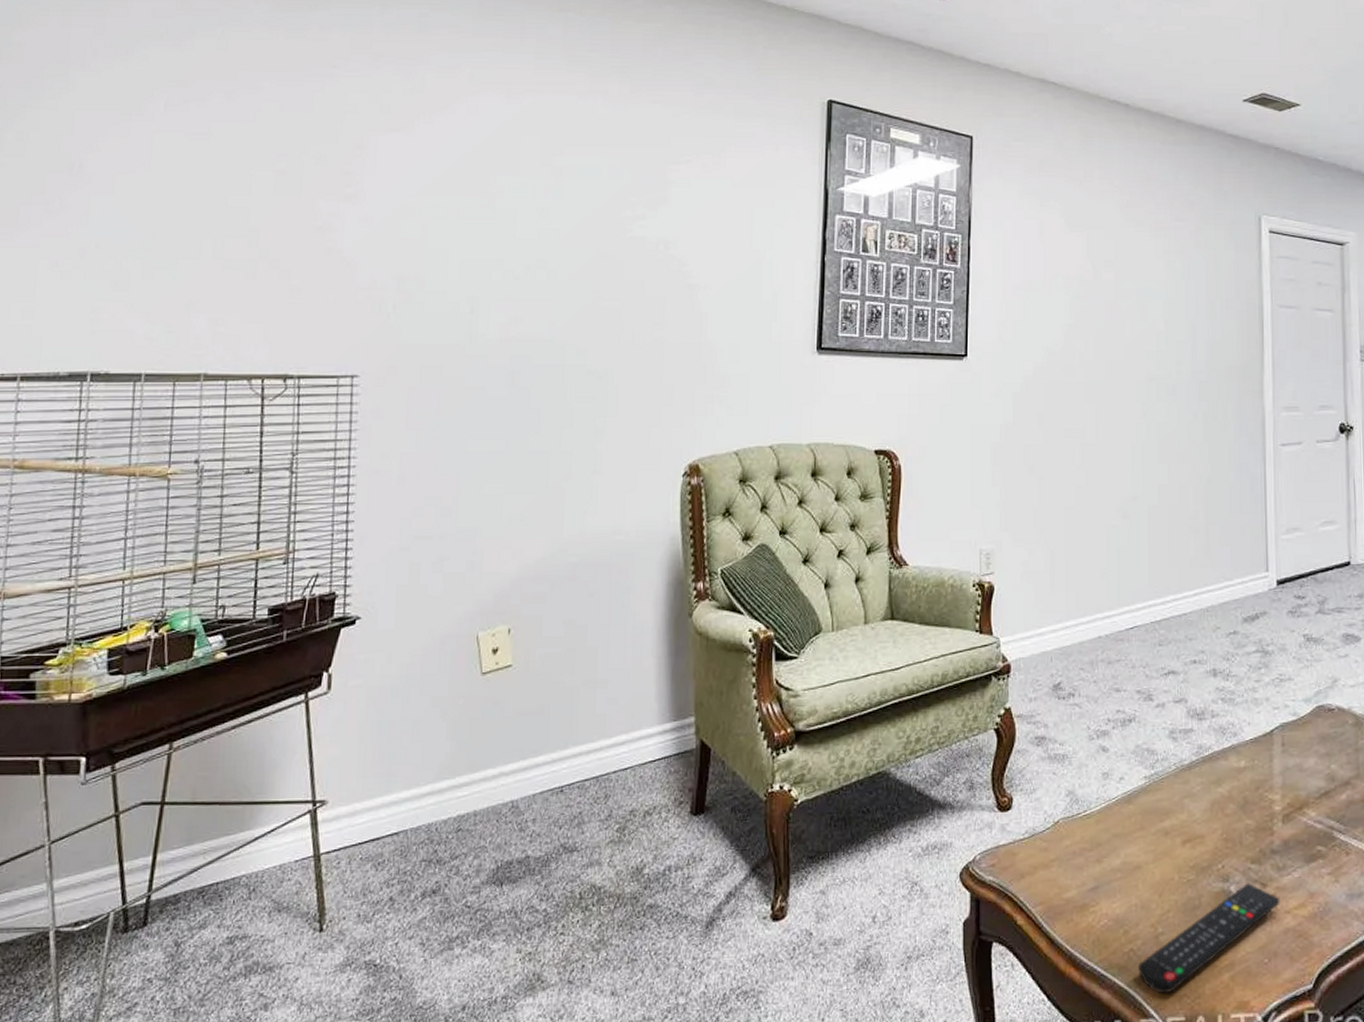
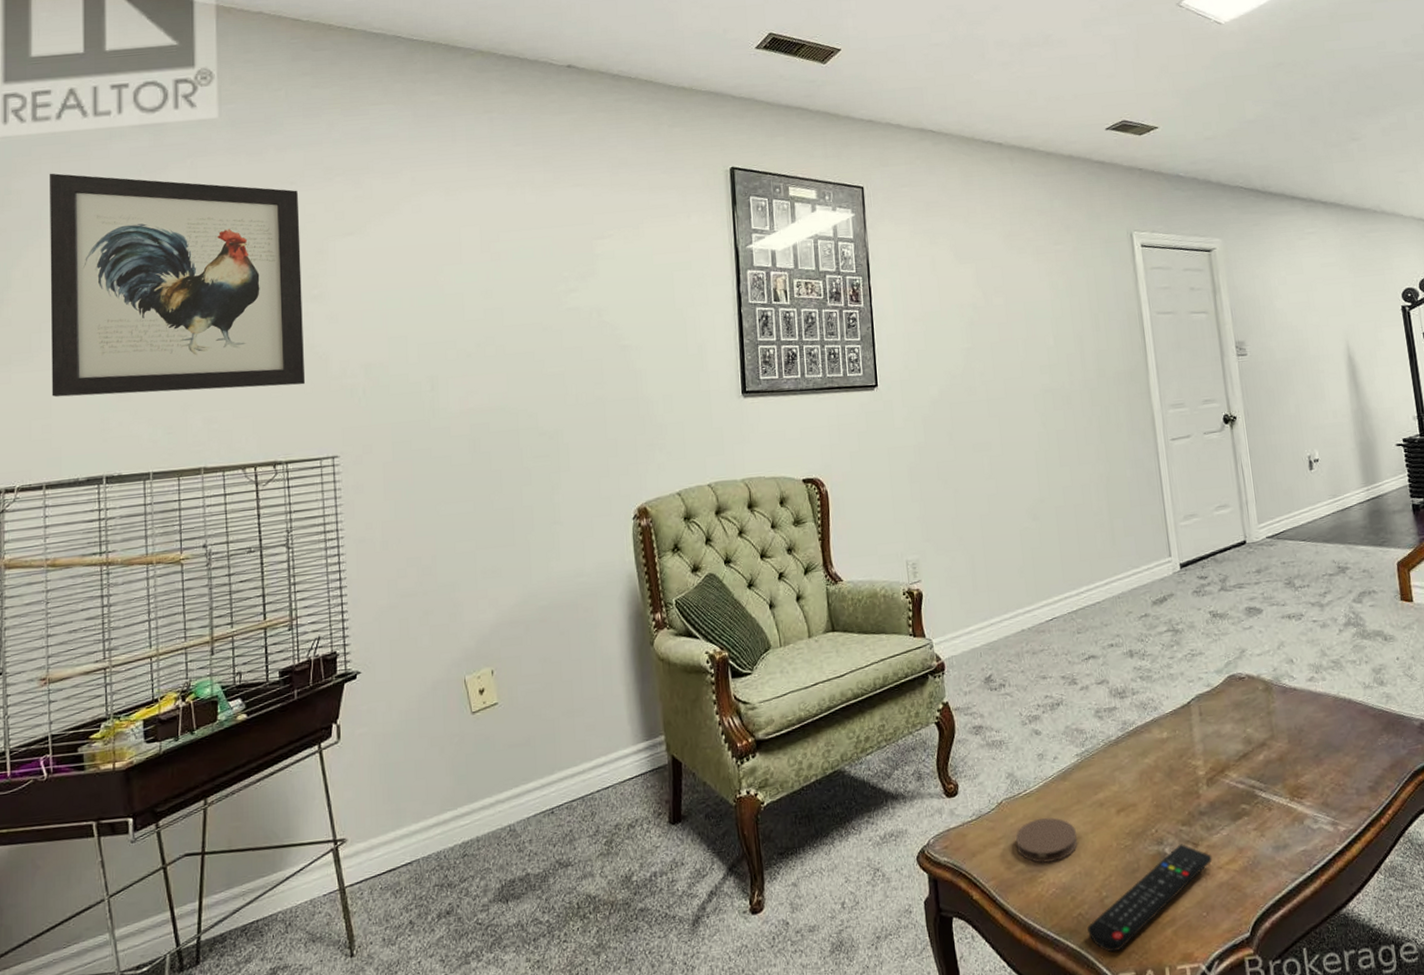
wall art: none [37,27,341,293] -> present [50,173,306,398]
coaster: none [1070,842,1137,892] -> present [1016,817,1078,864]

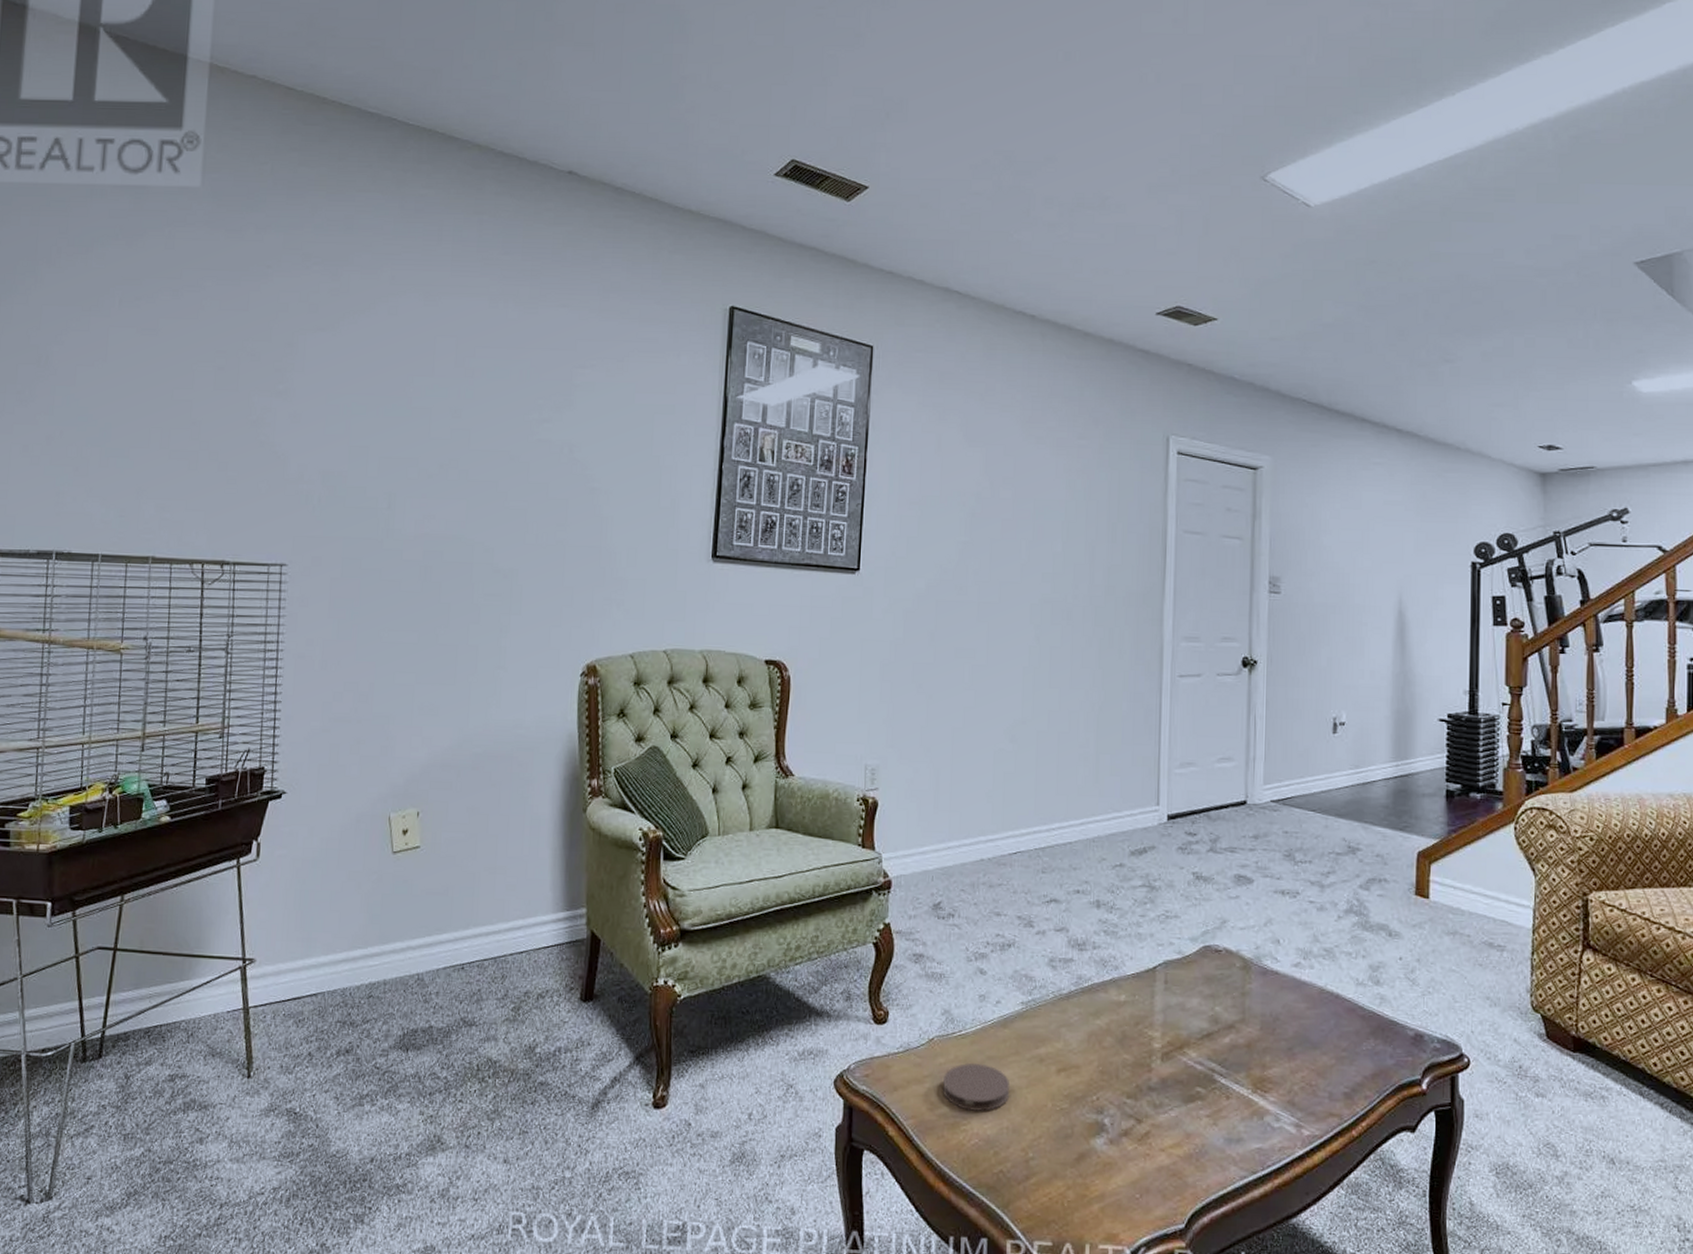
wall art: present [50,173,306,398] -> none [10,226,274,484]
remote control: present [1087,844,1213,952] -> none [1007,1117,1155,1217]

